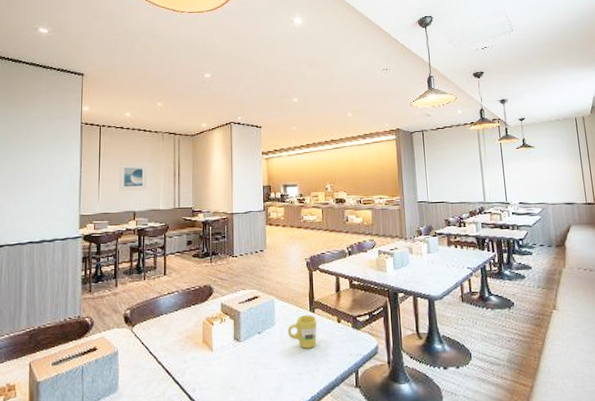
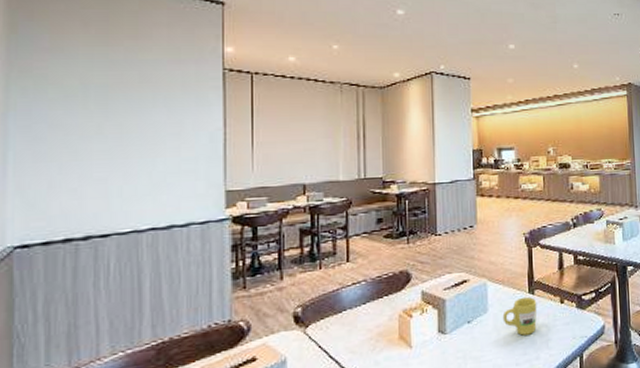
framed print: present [119,163,147,191] -> none [281,122,321,159]

